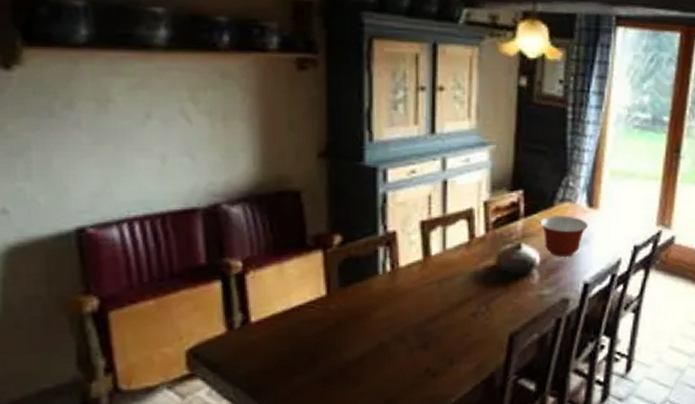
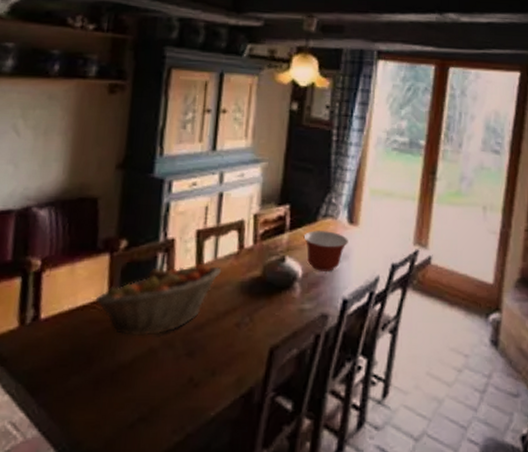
fruit basket: none [312,256,451,333] -> present [95,264,221,336]

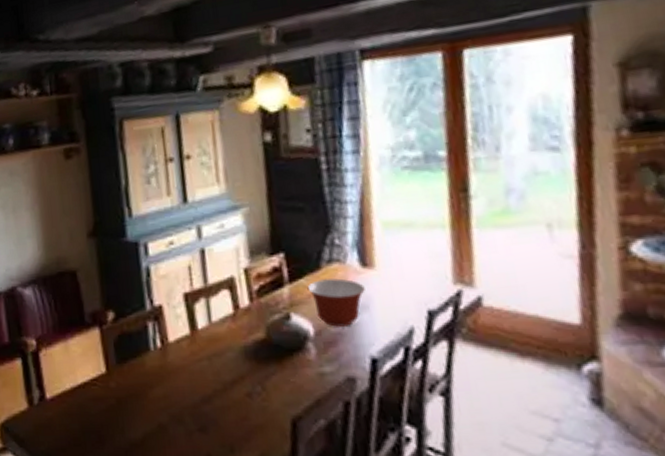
fruit basket: present [95,264,221,336] -> none [94,330,219,412]

